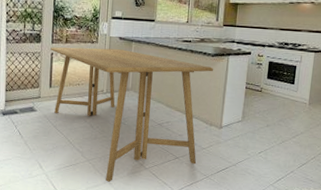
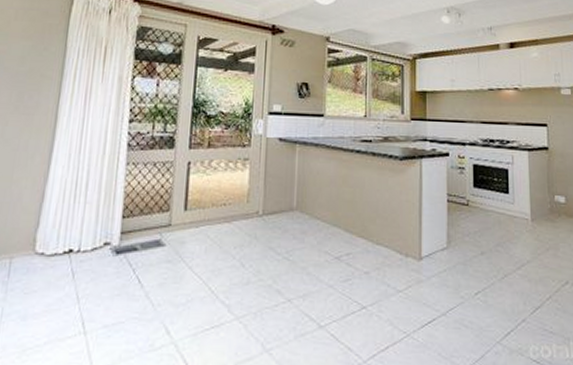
dining table: present [50,47,214,182] -> none [186,153,404,351]

